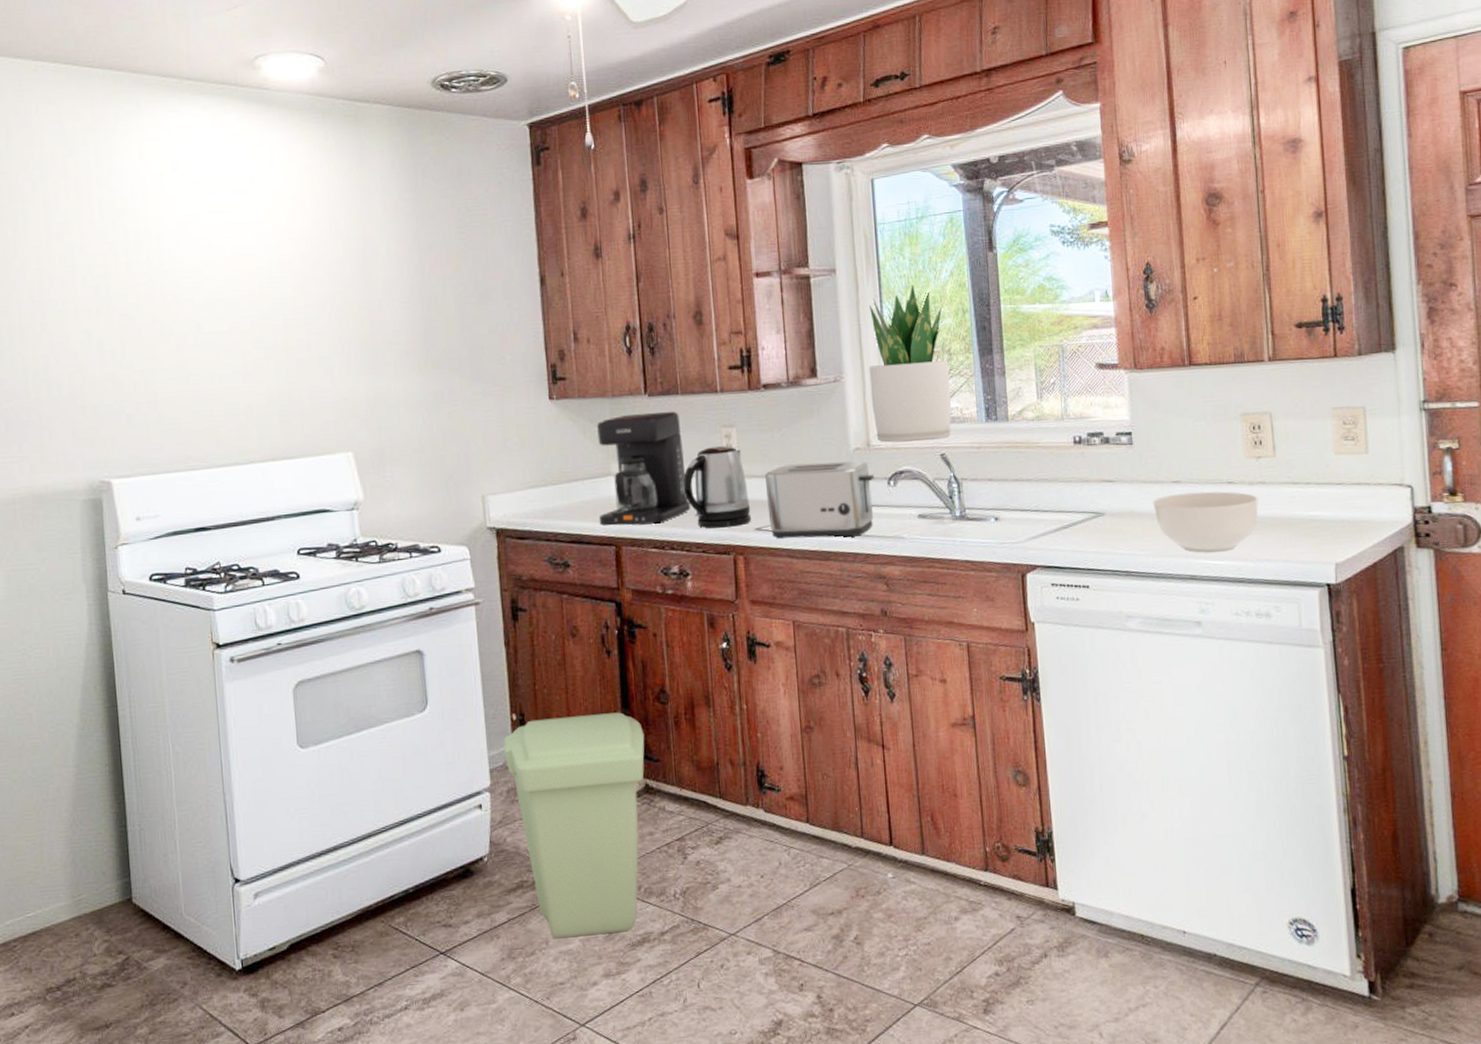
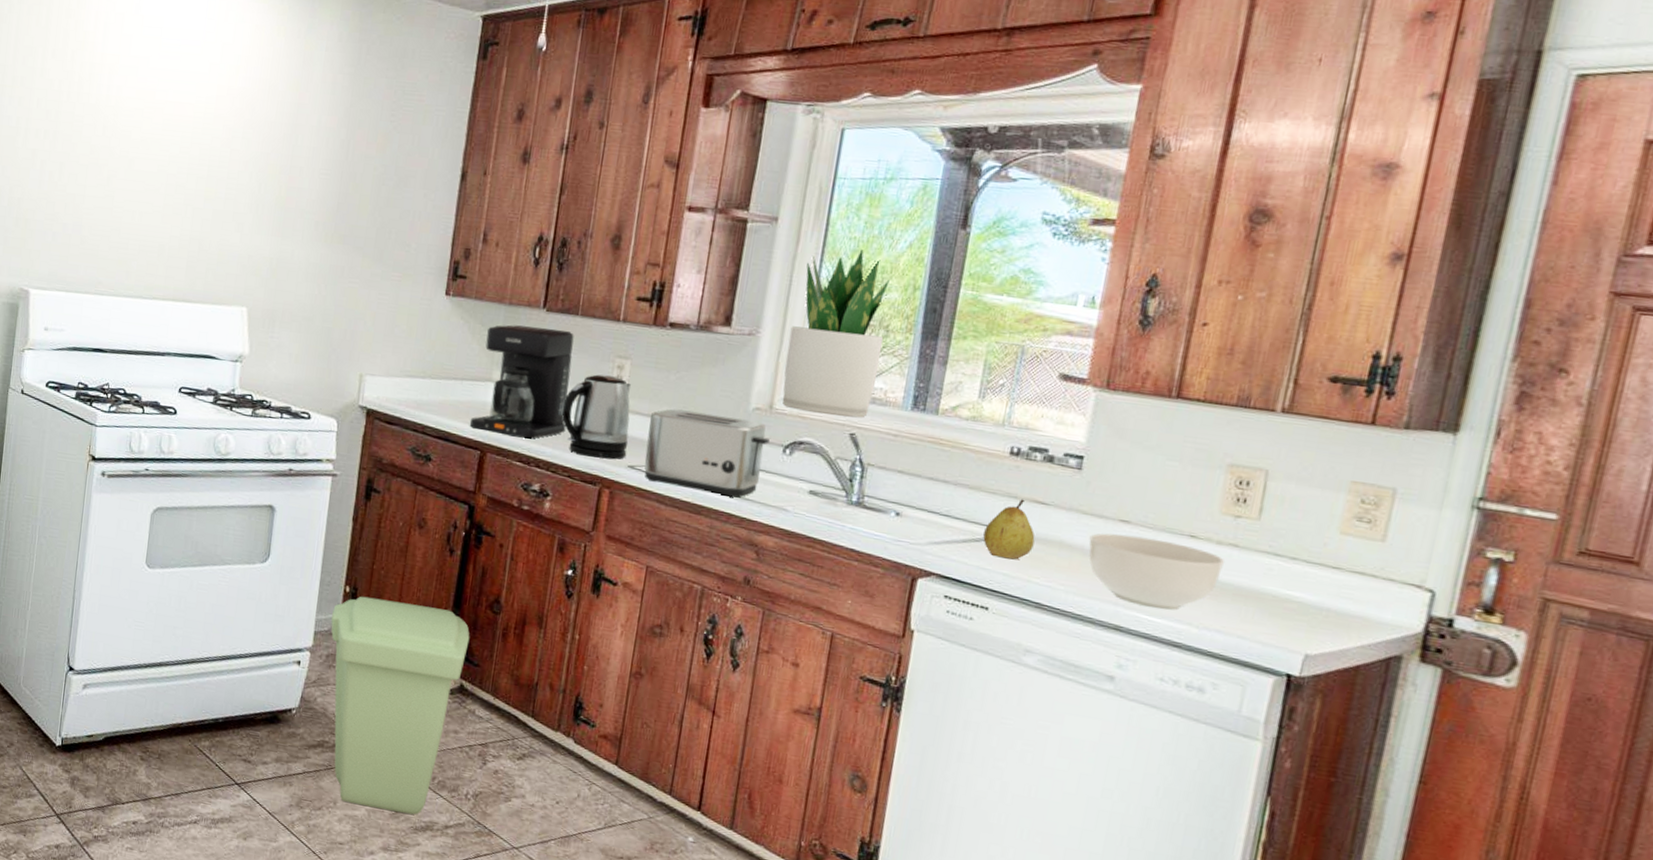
fruit: none [1069,481,1112,538] -> present [983,499,1035,560]

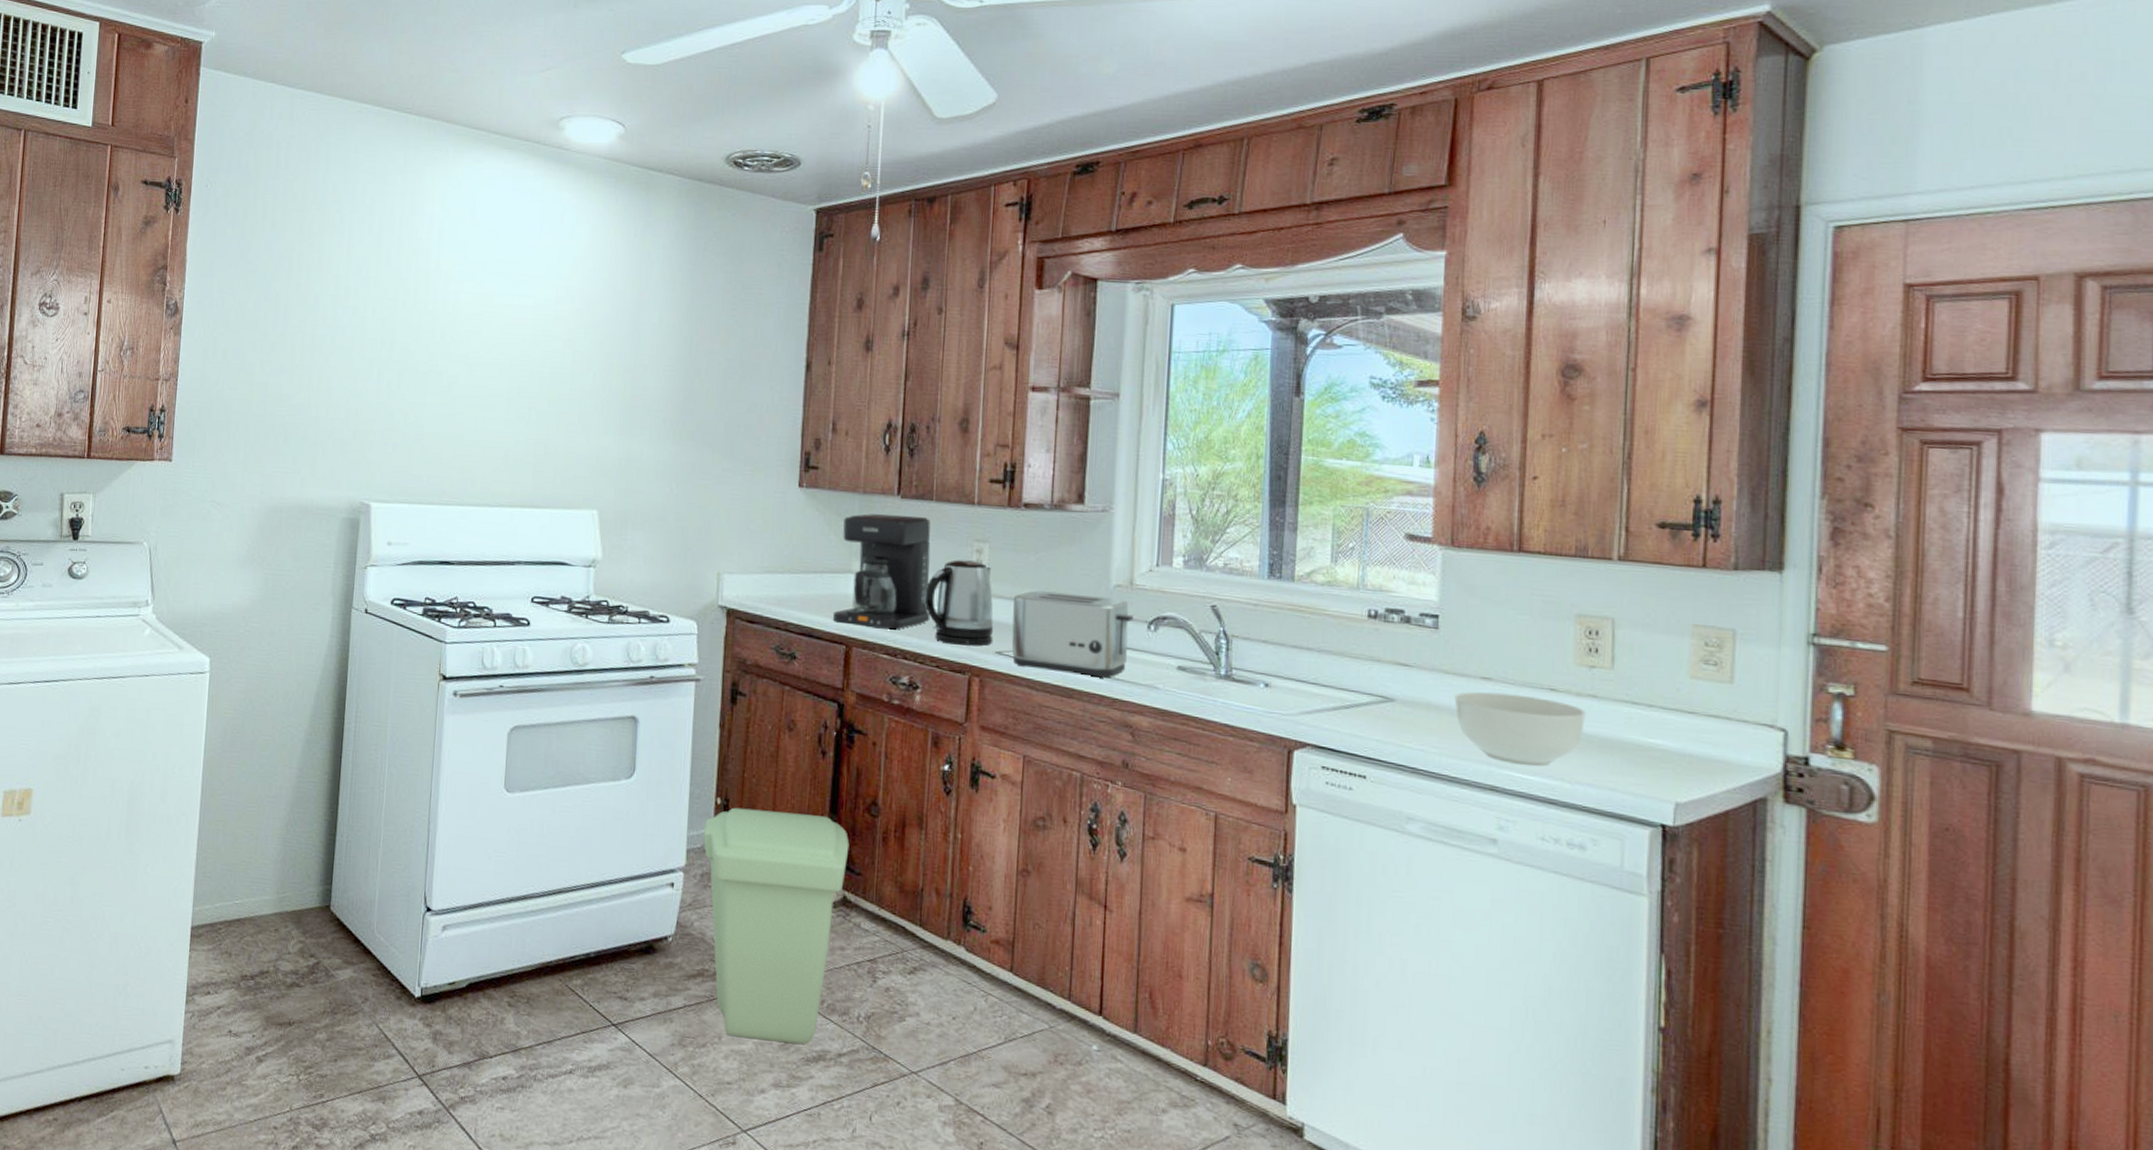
planter: present [782,249,891,418] -> none [1140,421,1234,590]
fruit: present [983,499,1035,560] -> none [1352,662,1403,725]

